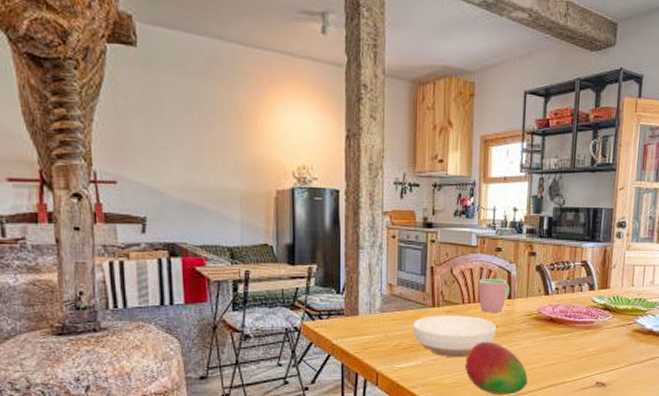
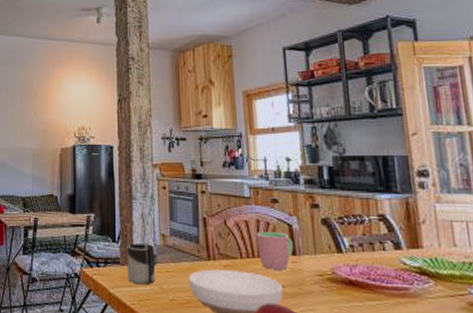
cup: none [351,294,384,334] -> present [126,243,159,285]

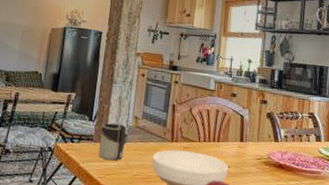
cup: present [256,232,293,270] -> none [213,120,242,154]

